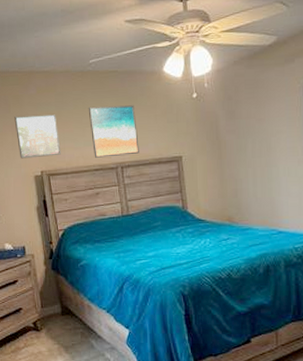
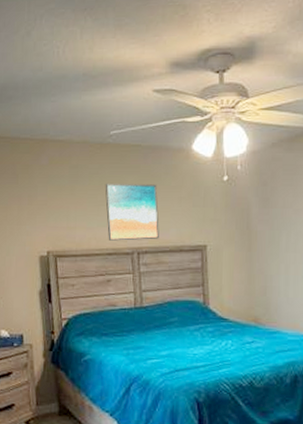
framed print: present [14,114,61,159] -> none [22,189,71,236]

